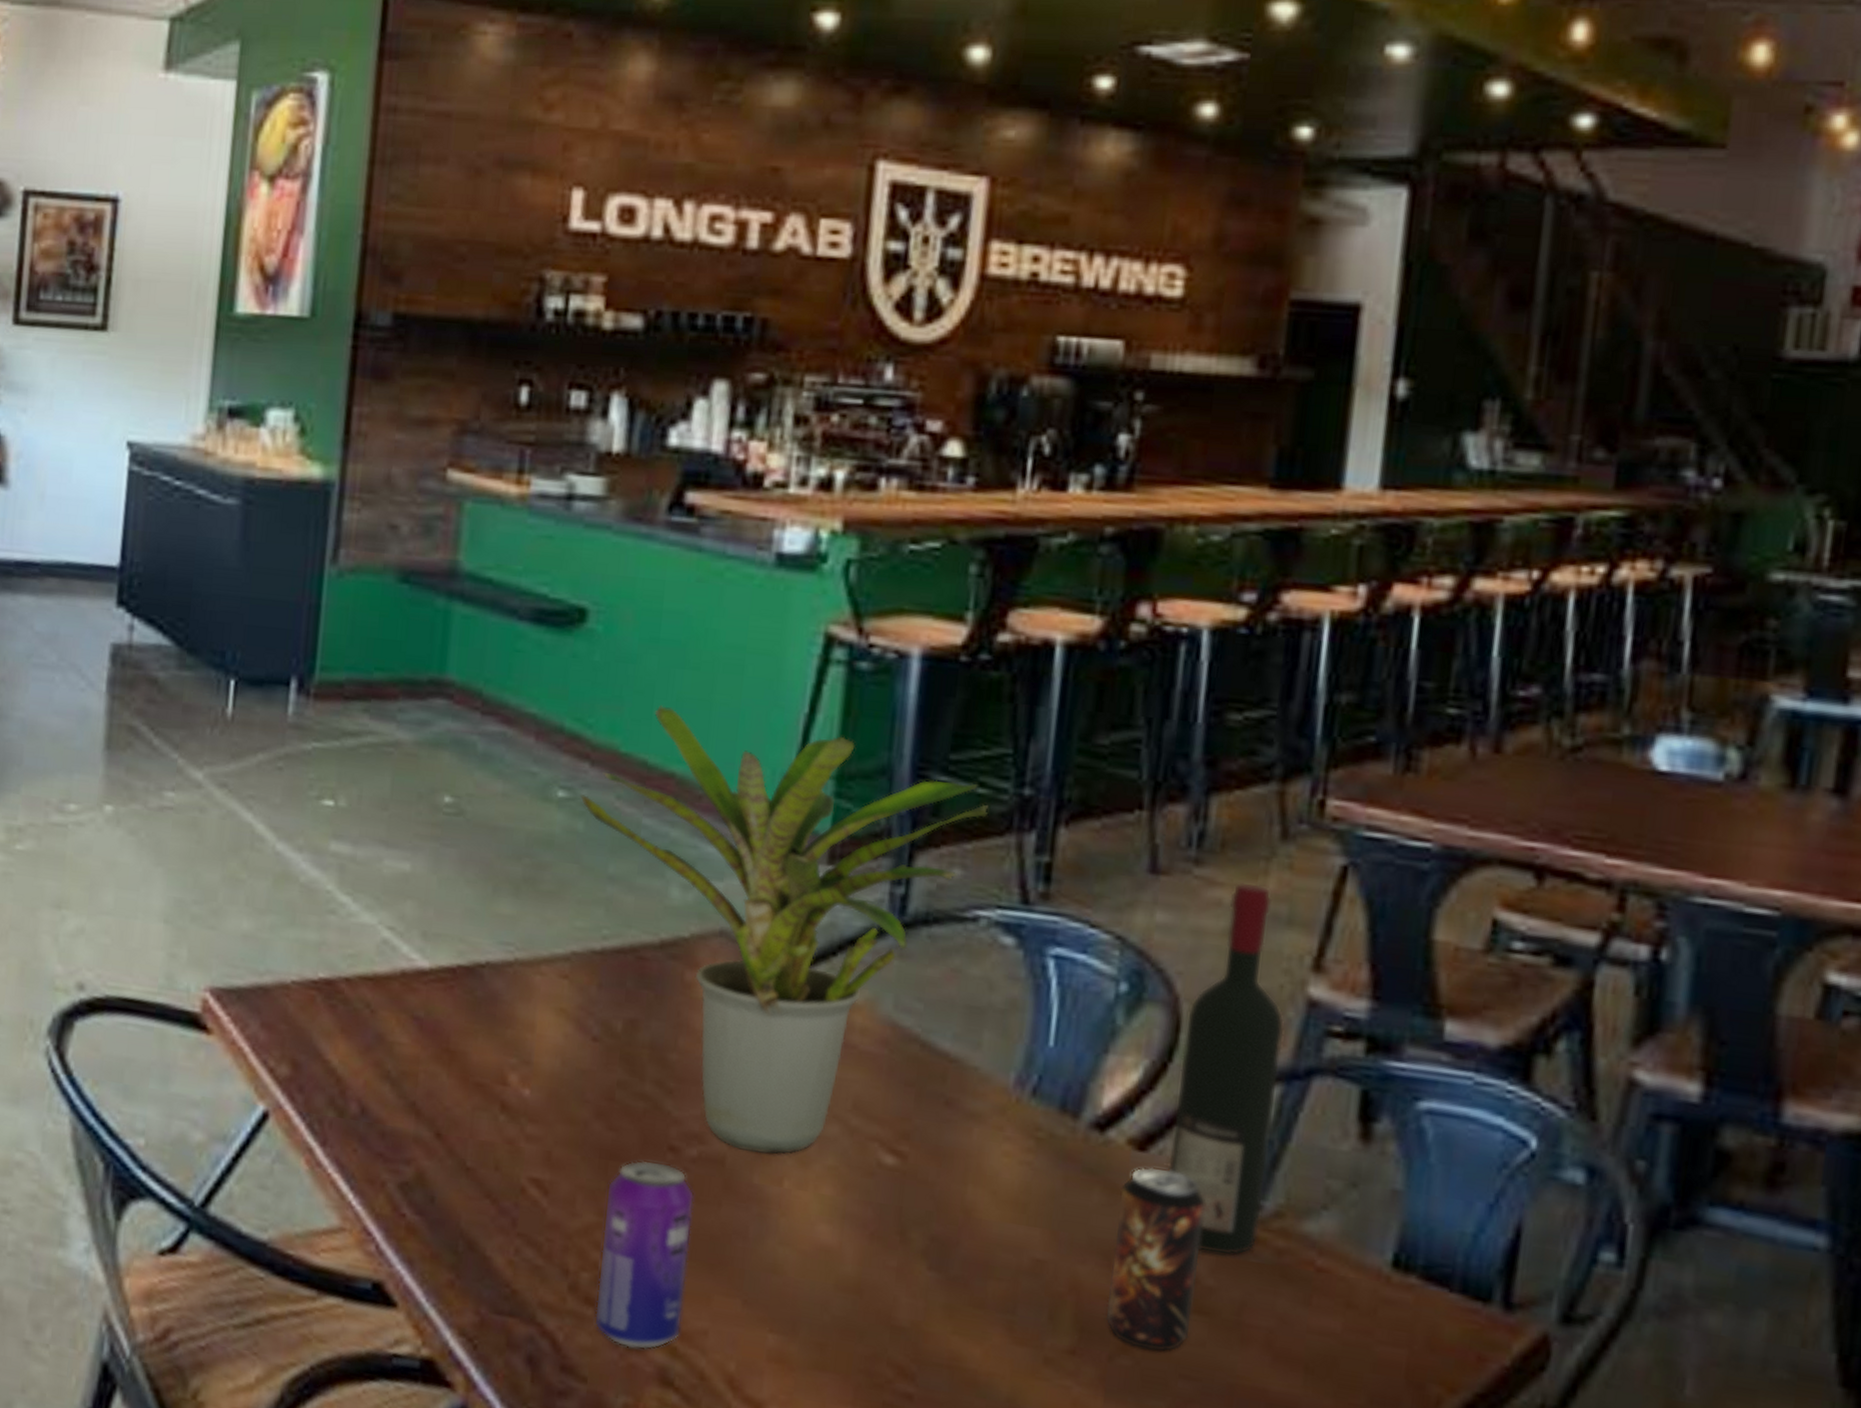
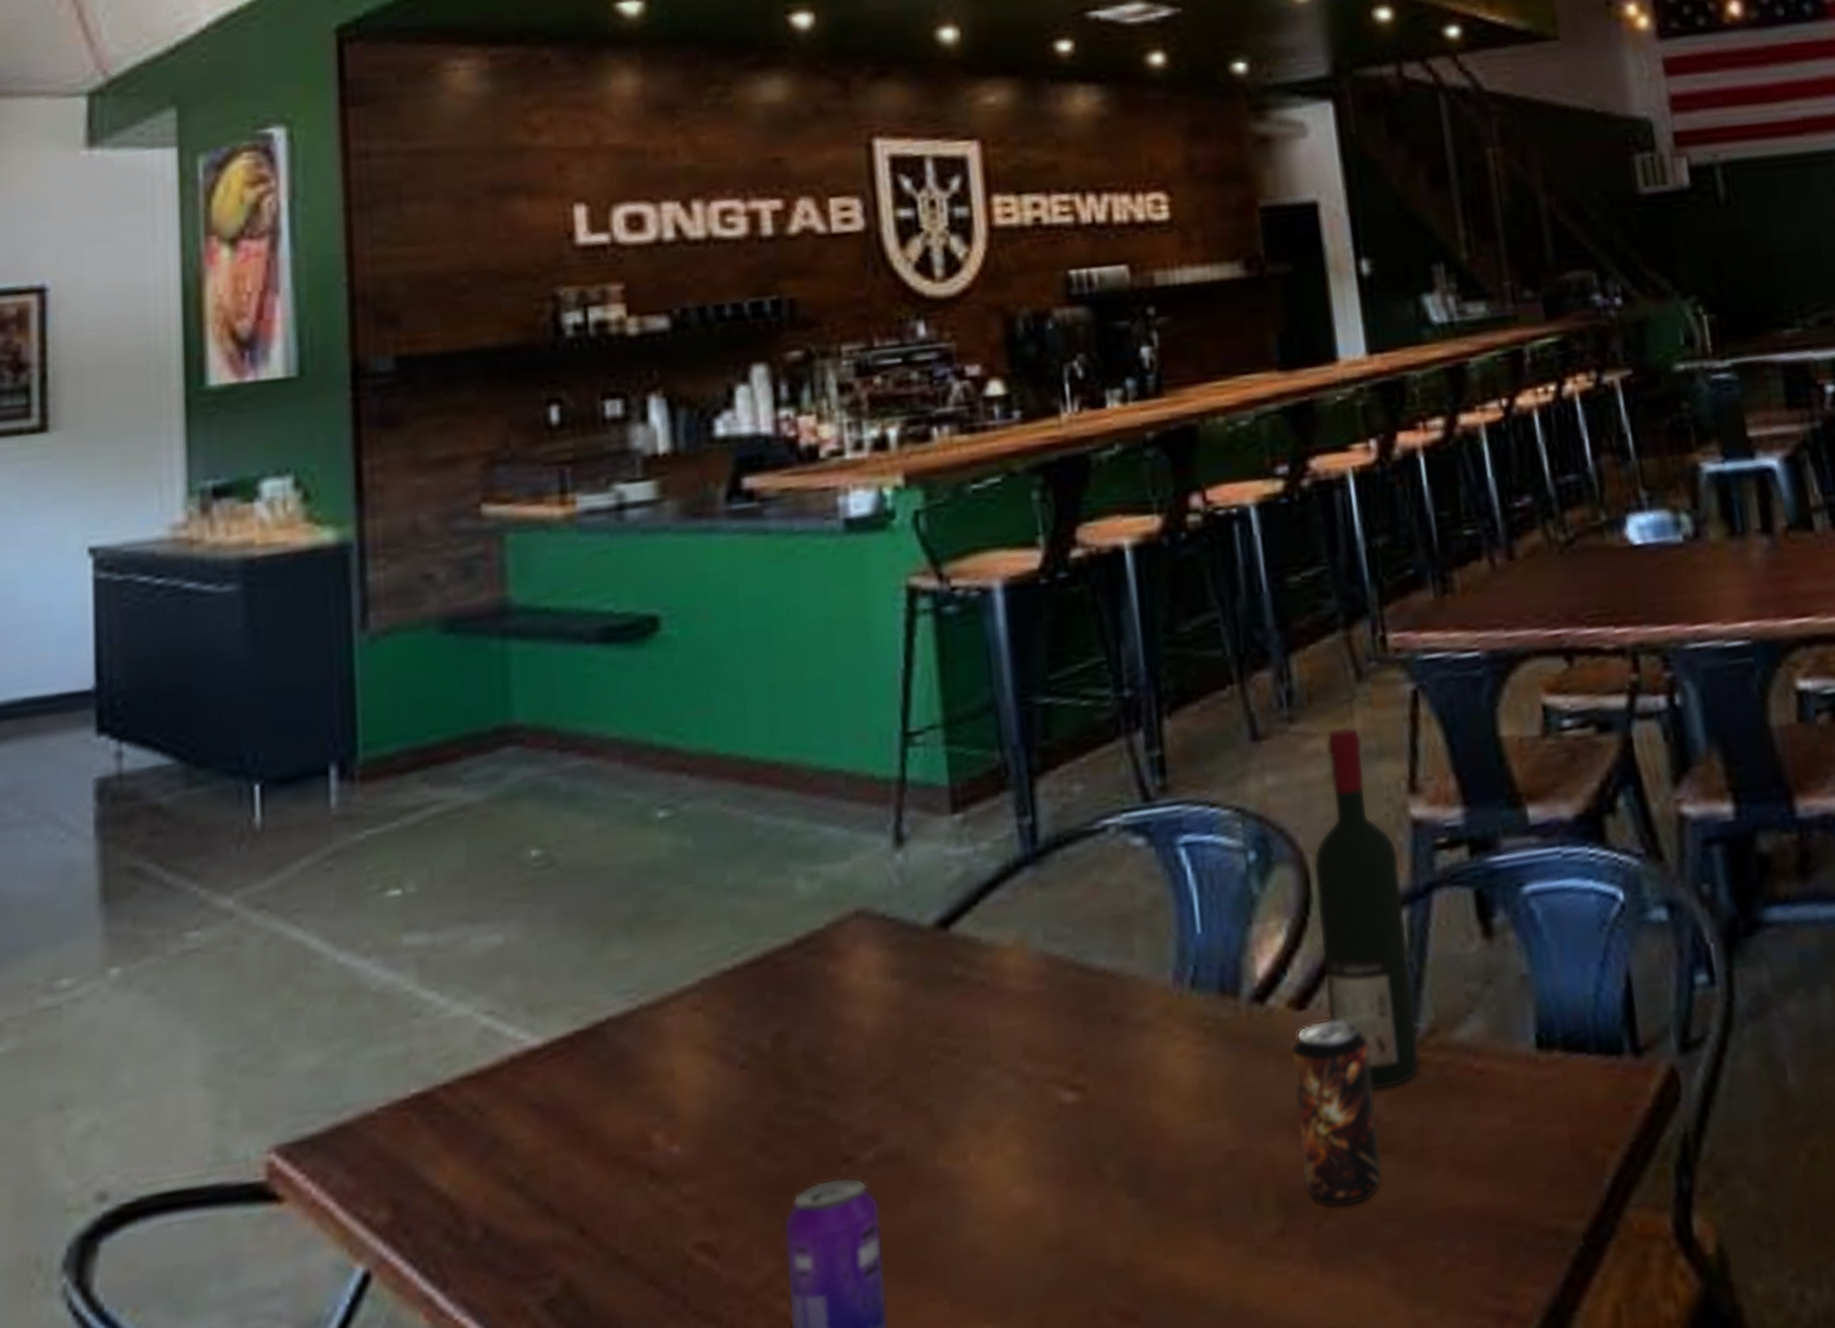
potted plant: present [580,705,988,1155] -> none [683,682,1095,1137]

